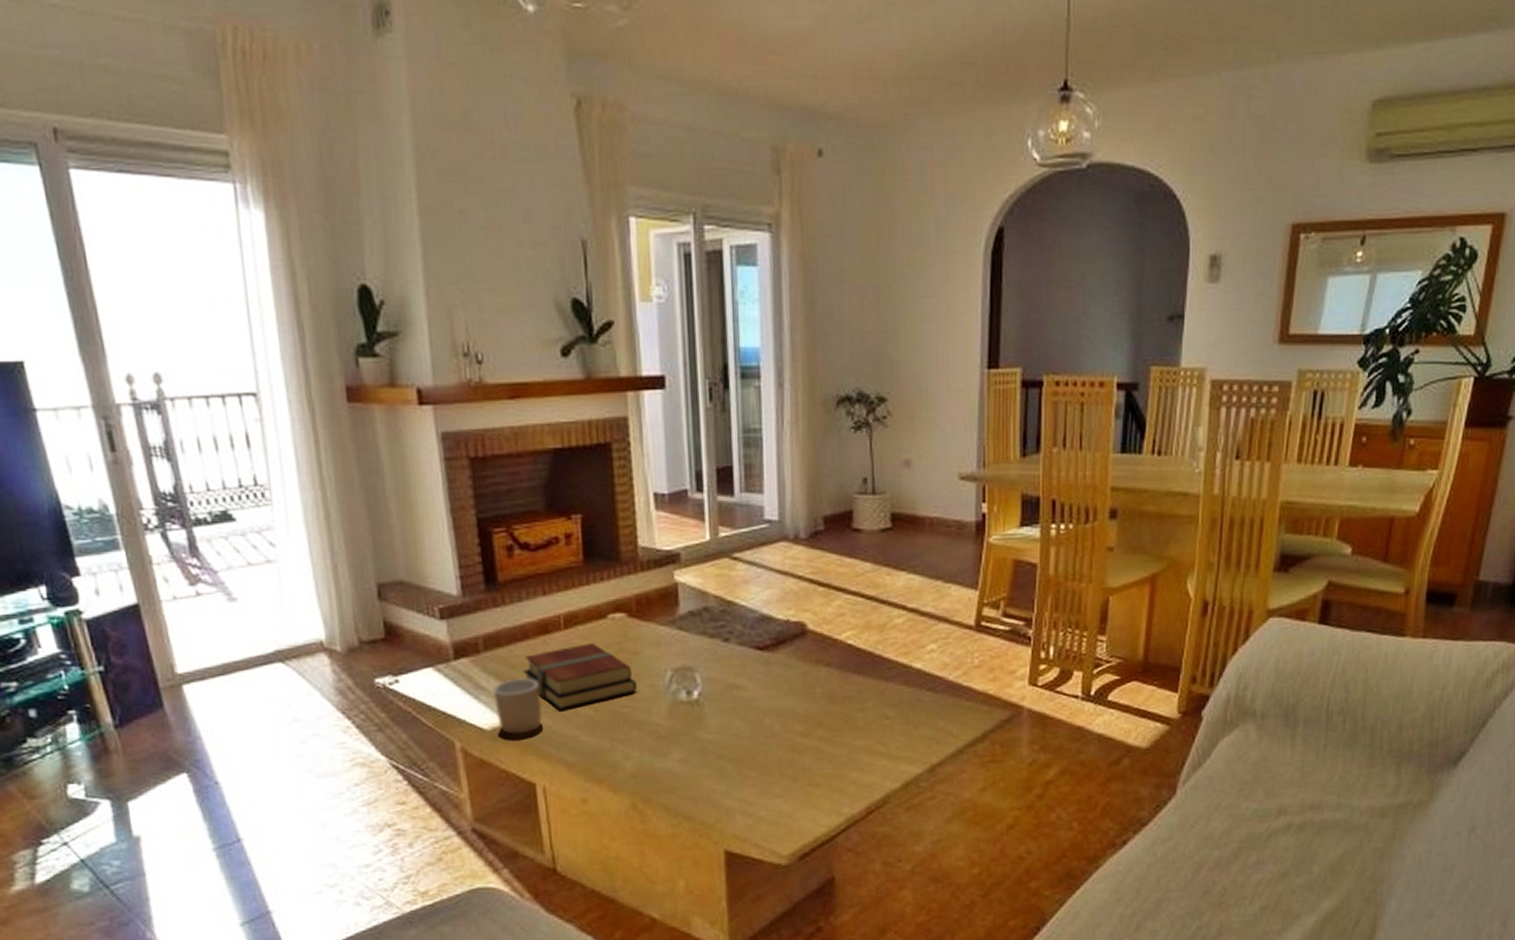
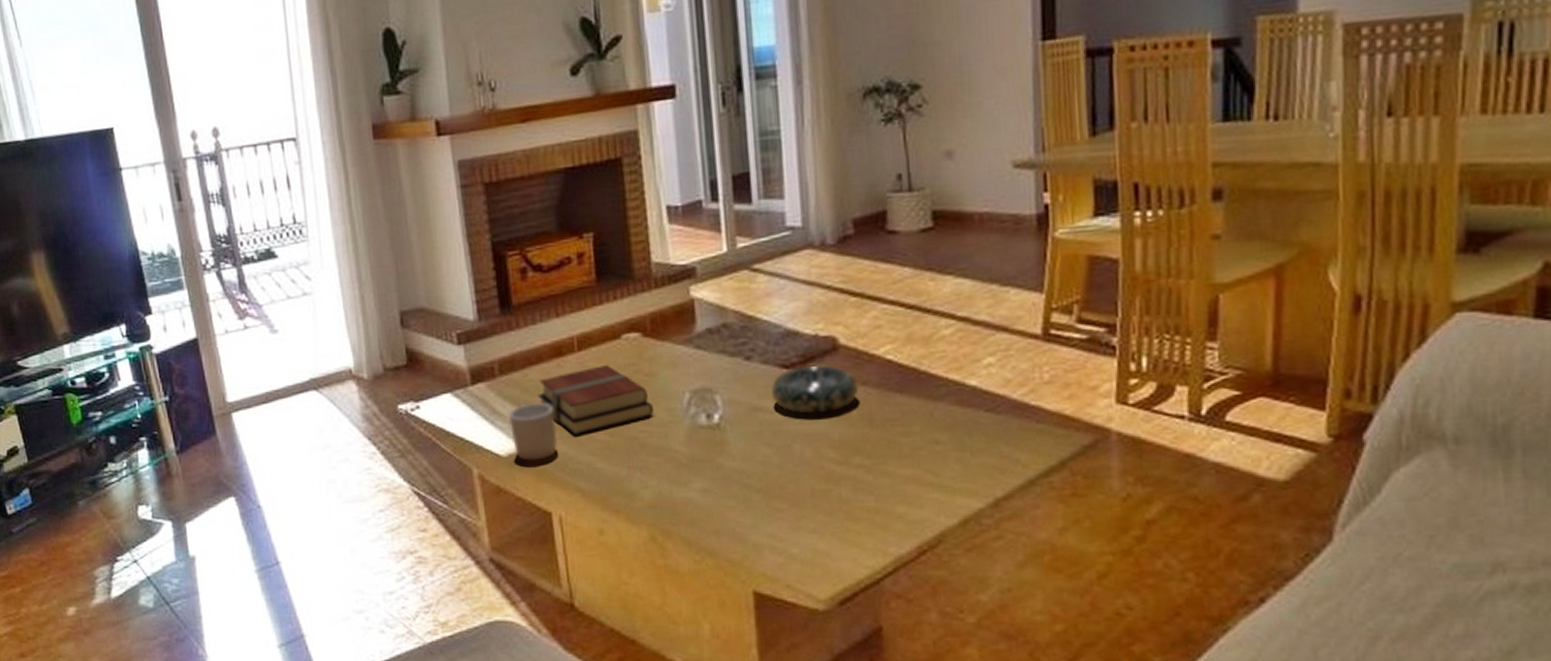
decorative bowl: none [745,647,823,692] -> present [770,364,859,414]

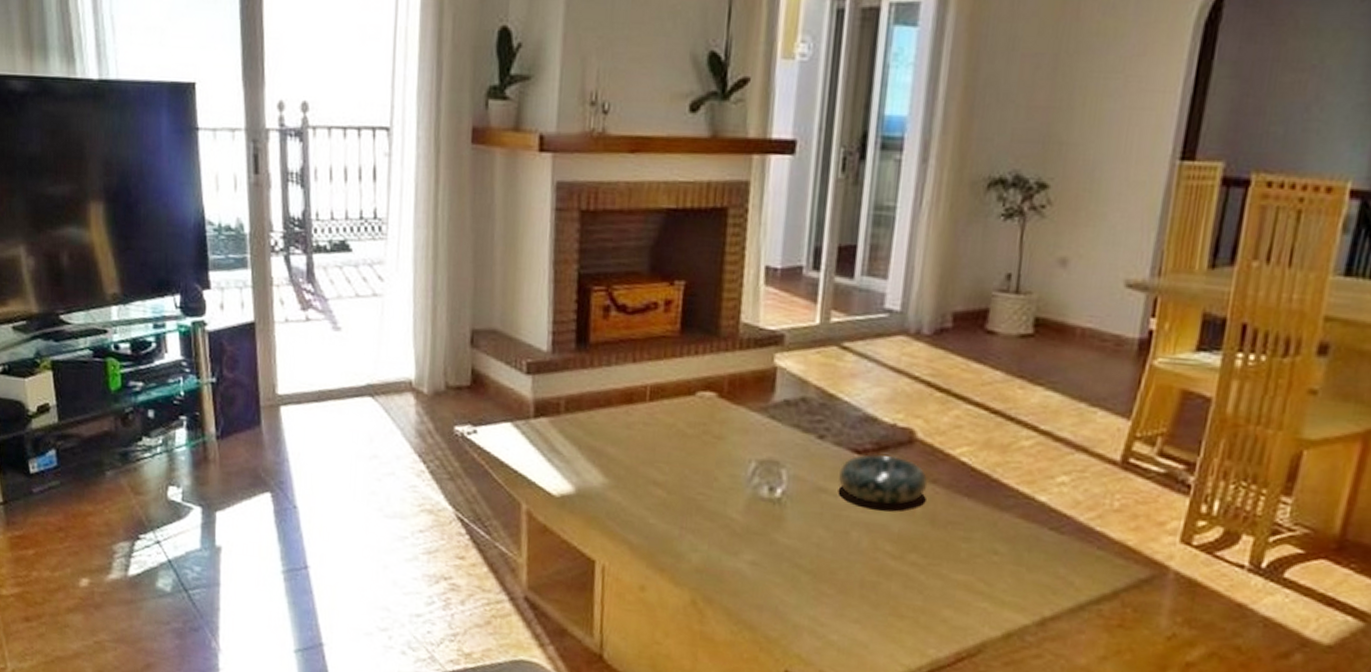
mug: present [508,402,558,461] -> none [566,446,615,506]
books: present [537,365,655,436] -> none [600,419,718,487]

